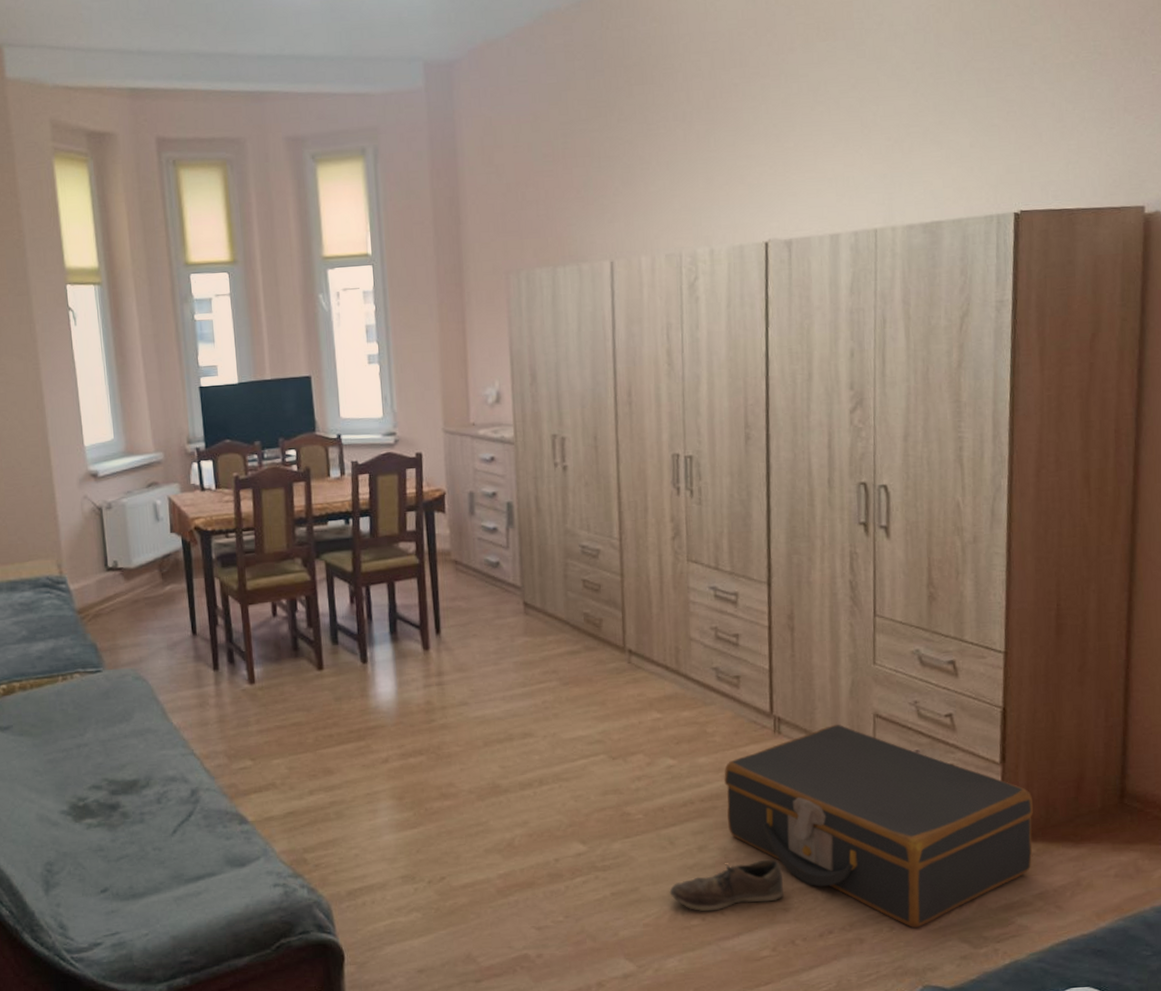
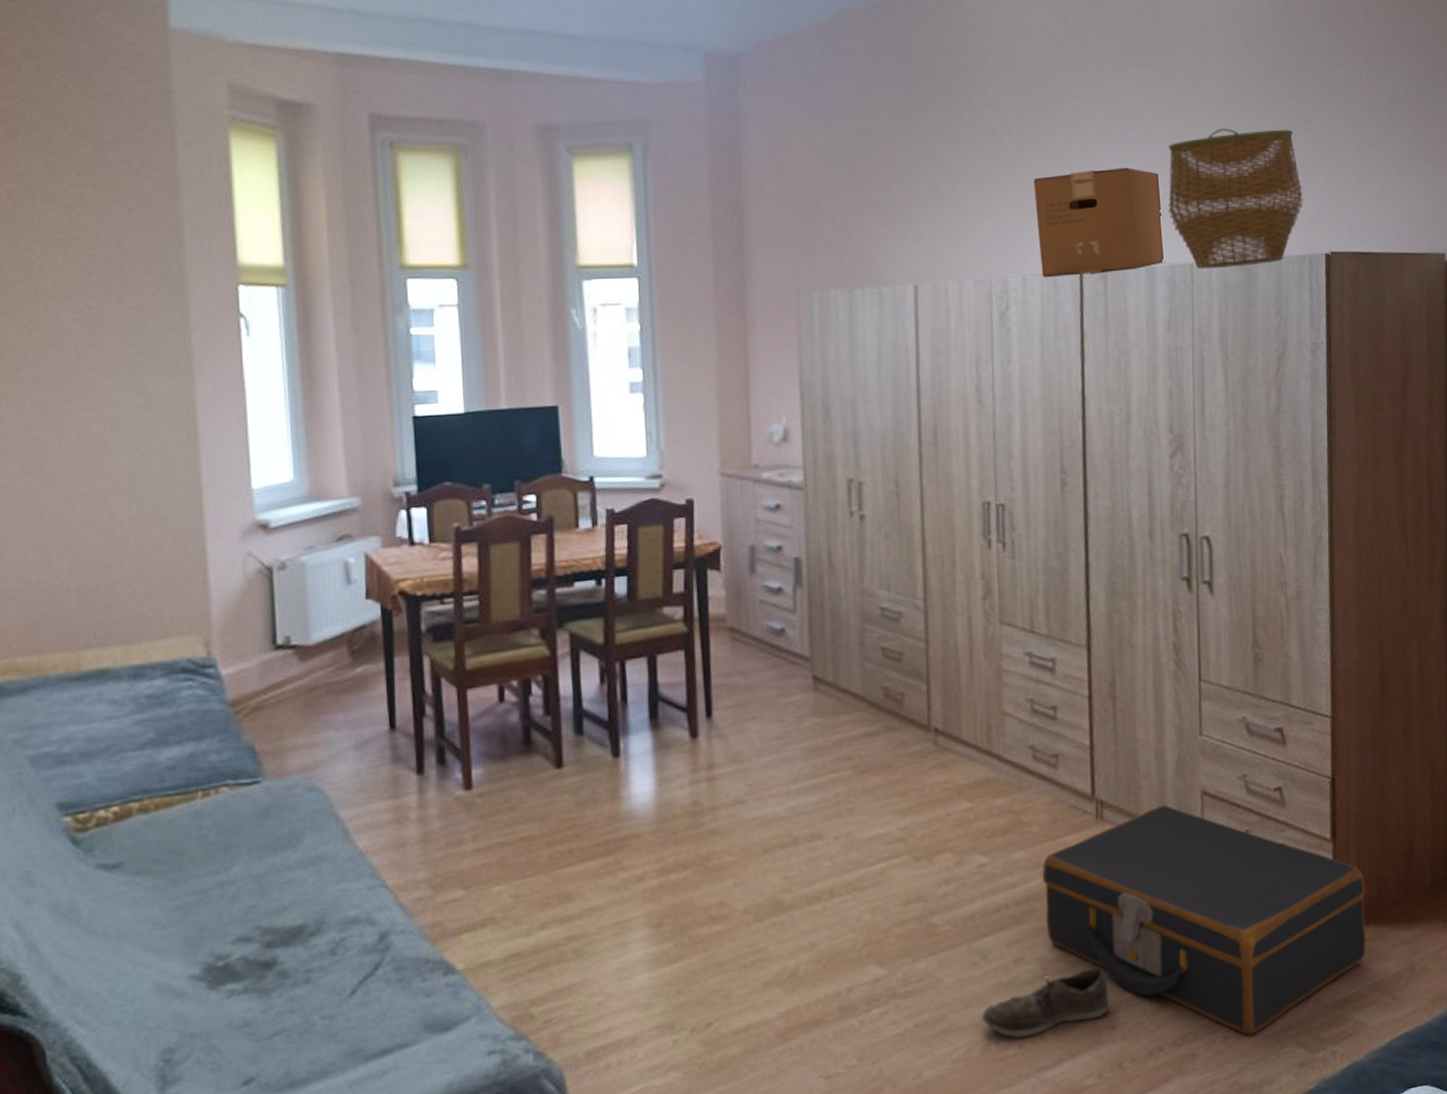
box: none [722,140,849,249] -> present [1033,167,1165,278]
basket: none [853,91,993,234] -> present [1168,128,1303,270]

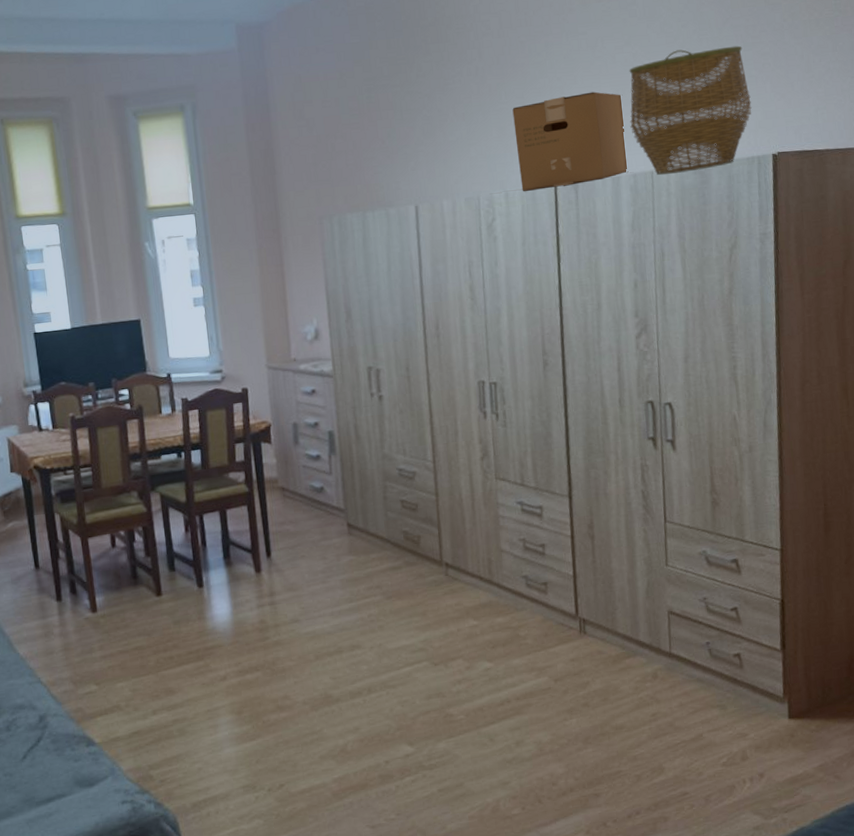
shoe: present [981,967,1110,1038] -> none [491,749,595,802]
suitcase: present [1042,805,1366,1035] -> none [536,622,812,804]

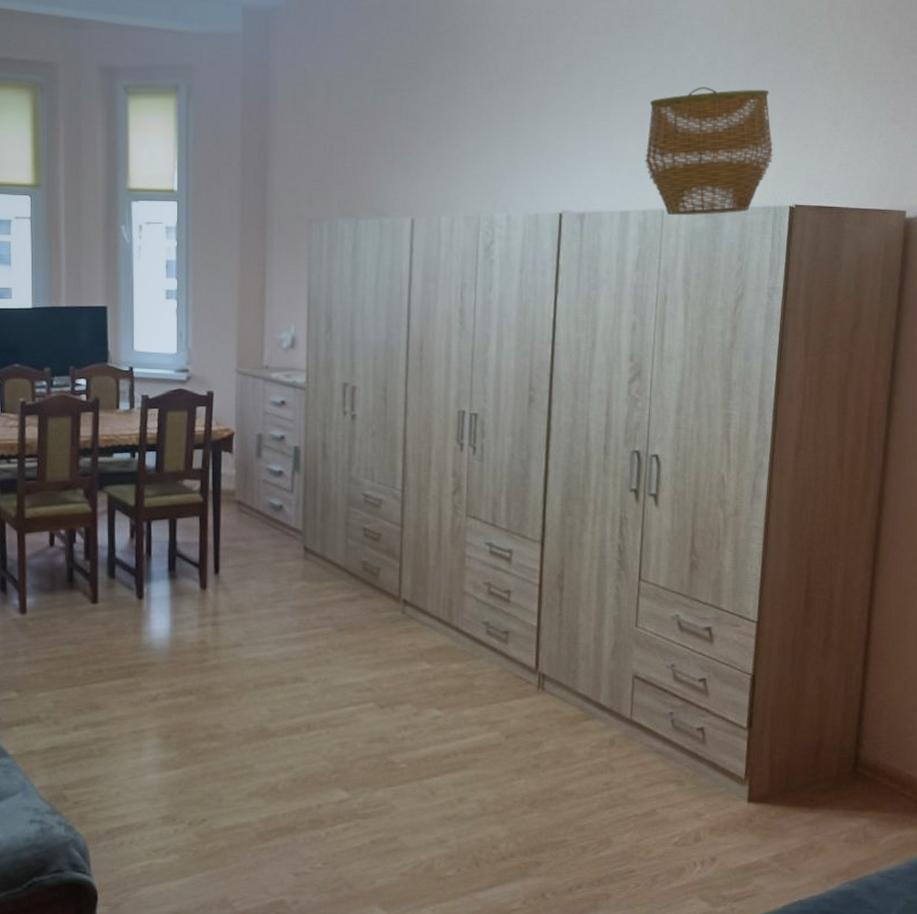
box: present [512,91,628,192] -> none [524,120,640,217]

